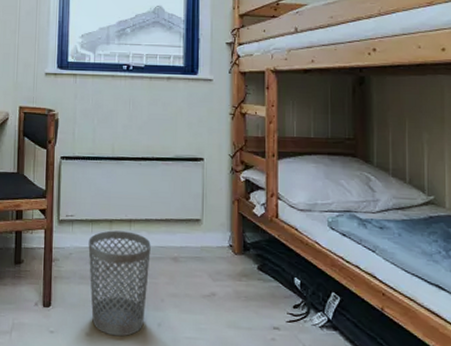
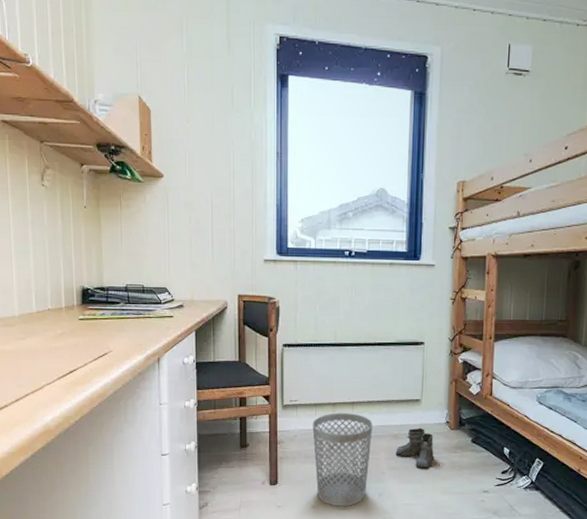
boots: none [175,250,223,298] -> present [396,427,439,469]

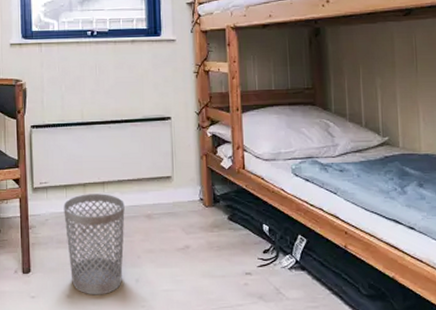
boots: present [396,427,439,469] -> none [150,206,197,251]

